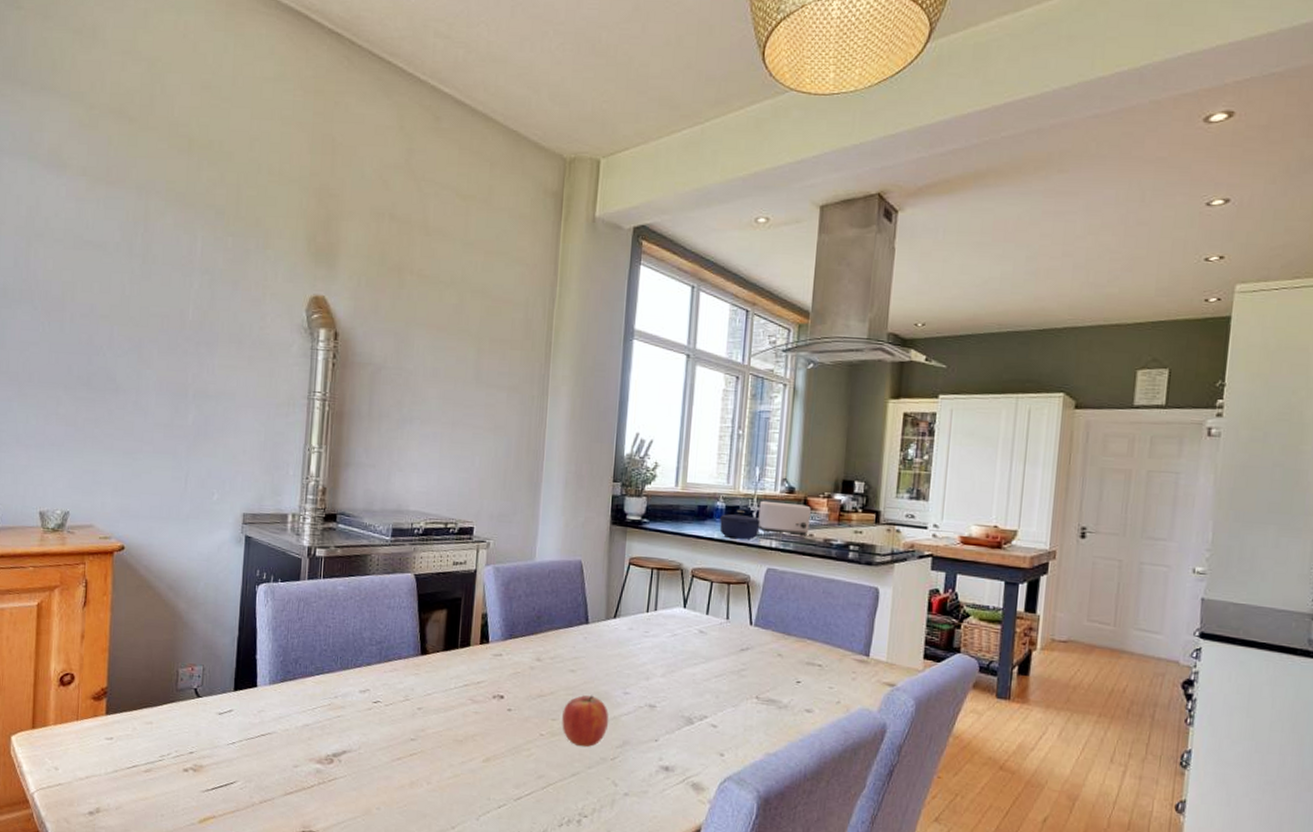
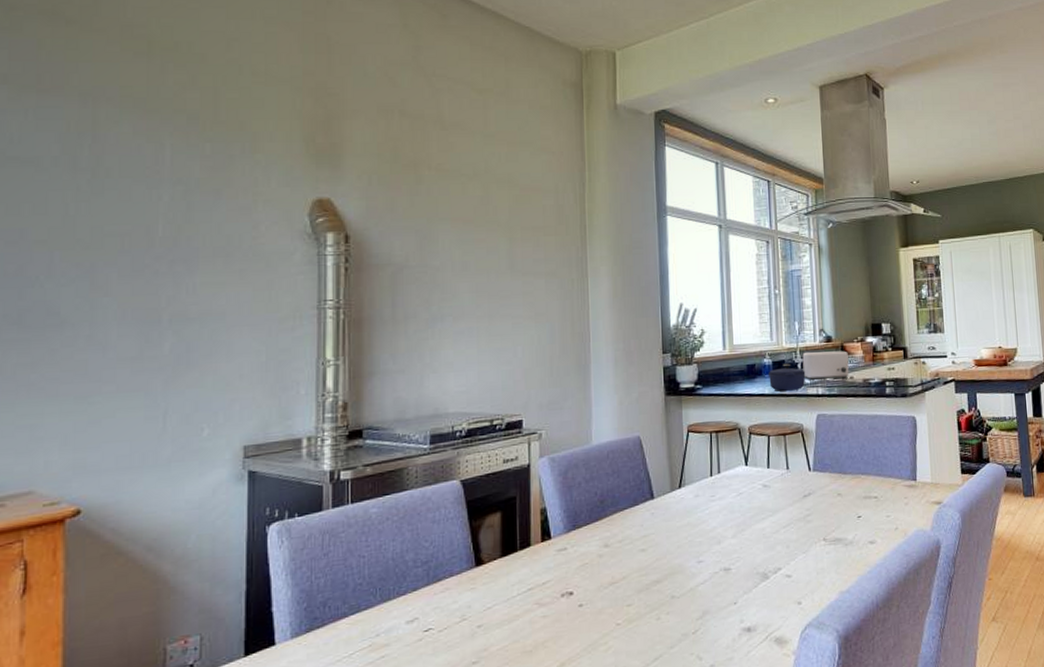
fruit: present [562,695,609,747] -> none [638,571,686,627]

